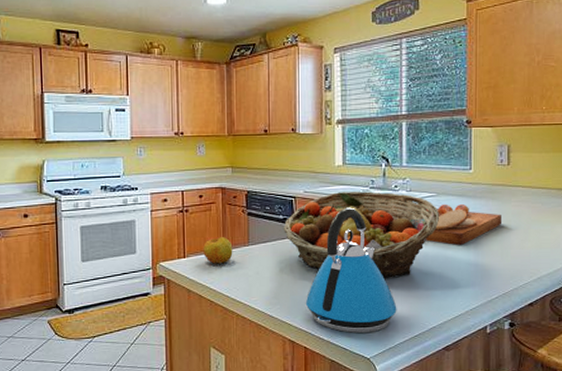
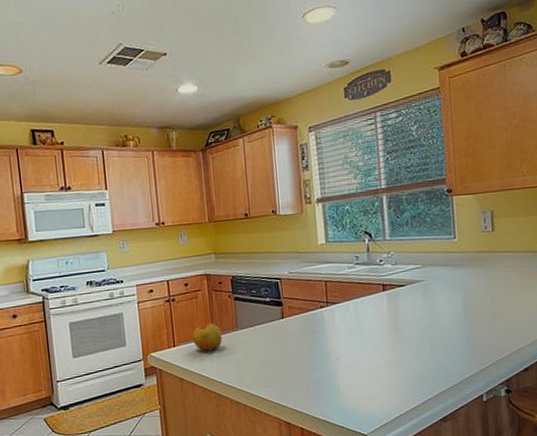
fruit basket: present [283,191,440,279] -> none [270,267,428,355]
kettle: present [305,207,397,334] -> none [298,285,391,411]
cutting board: present [419,204,501,246] -> none [406,274,490,316]

